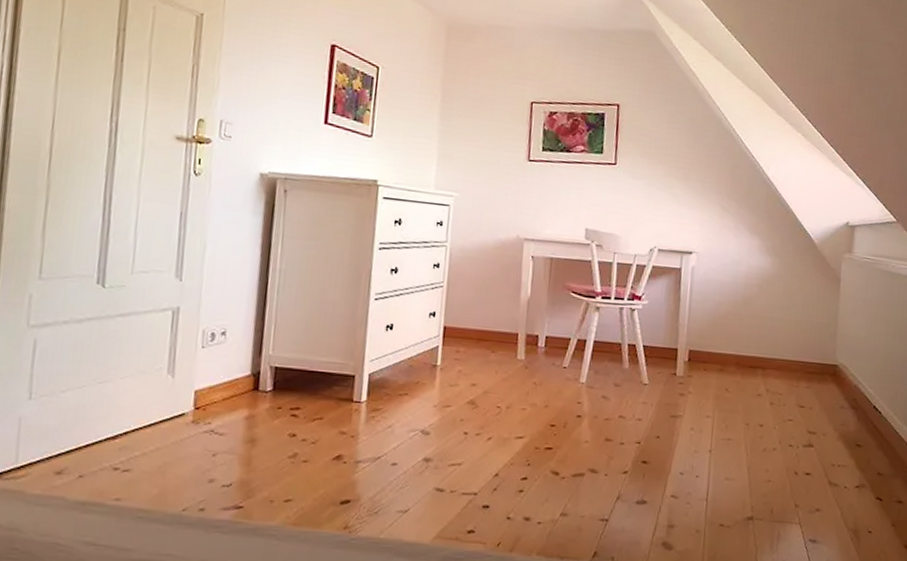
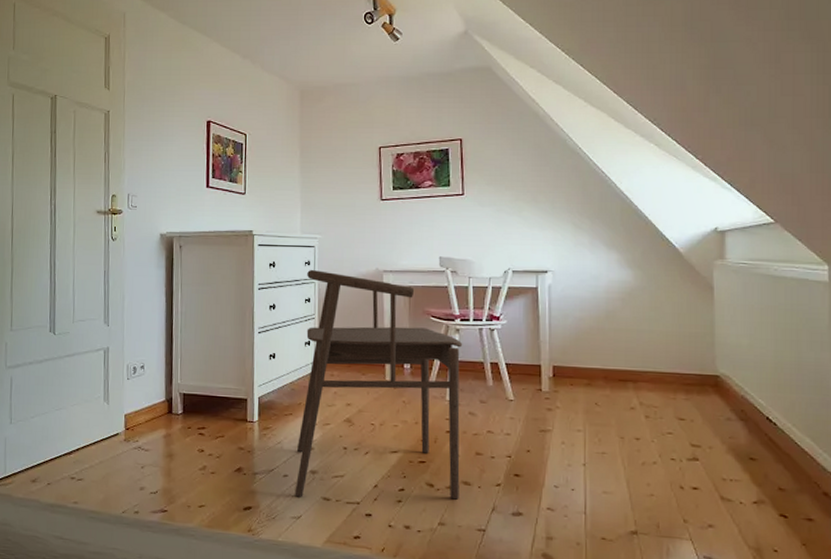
armchair: none [403,230,602,488] -> present [295,269,463,500]

